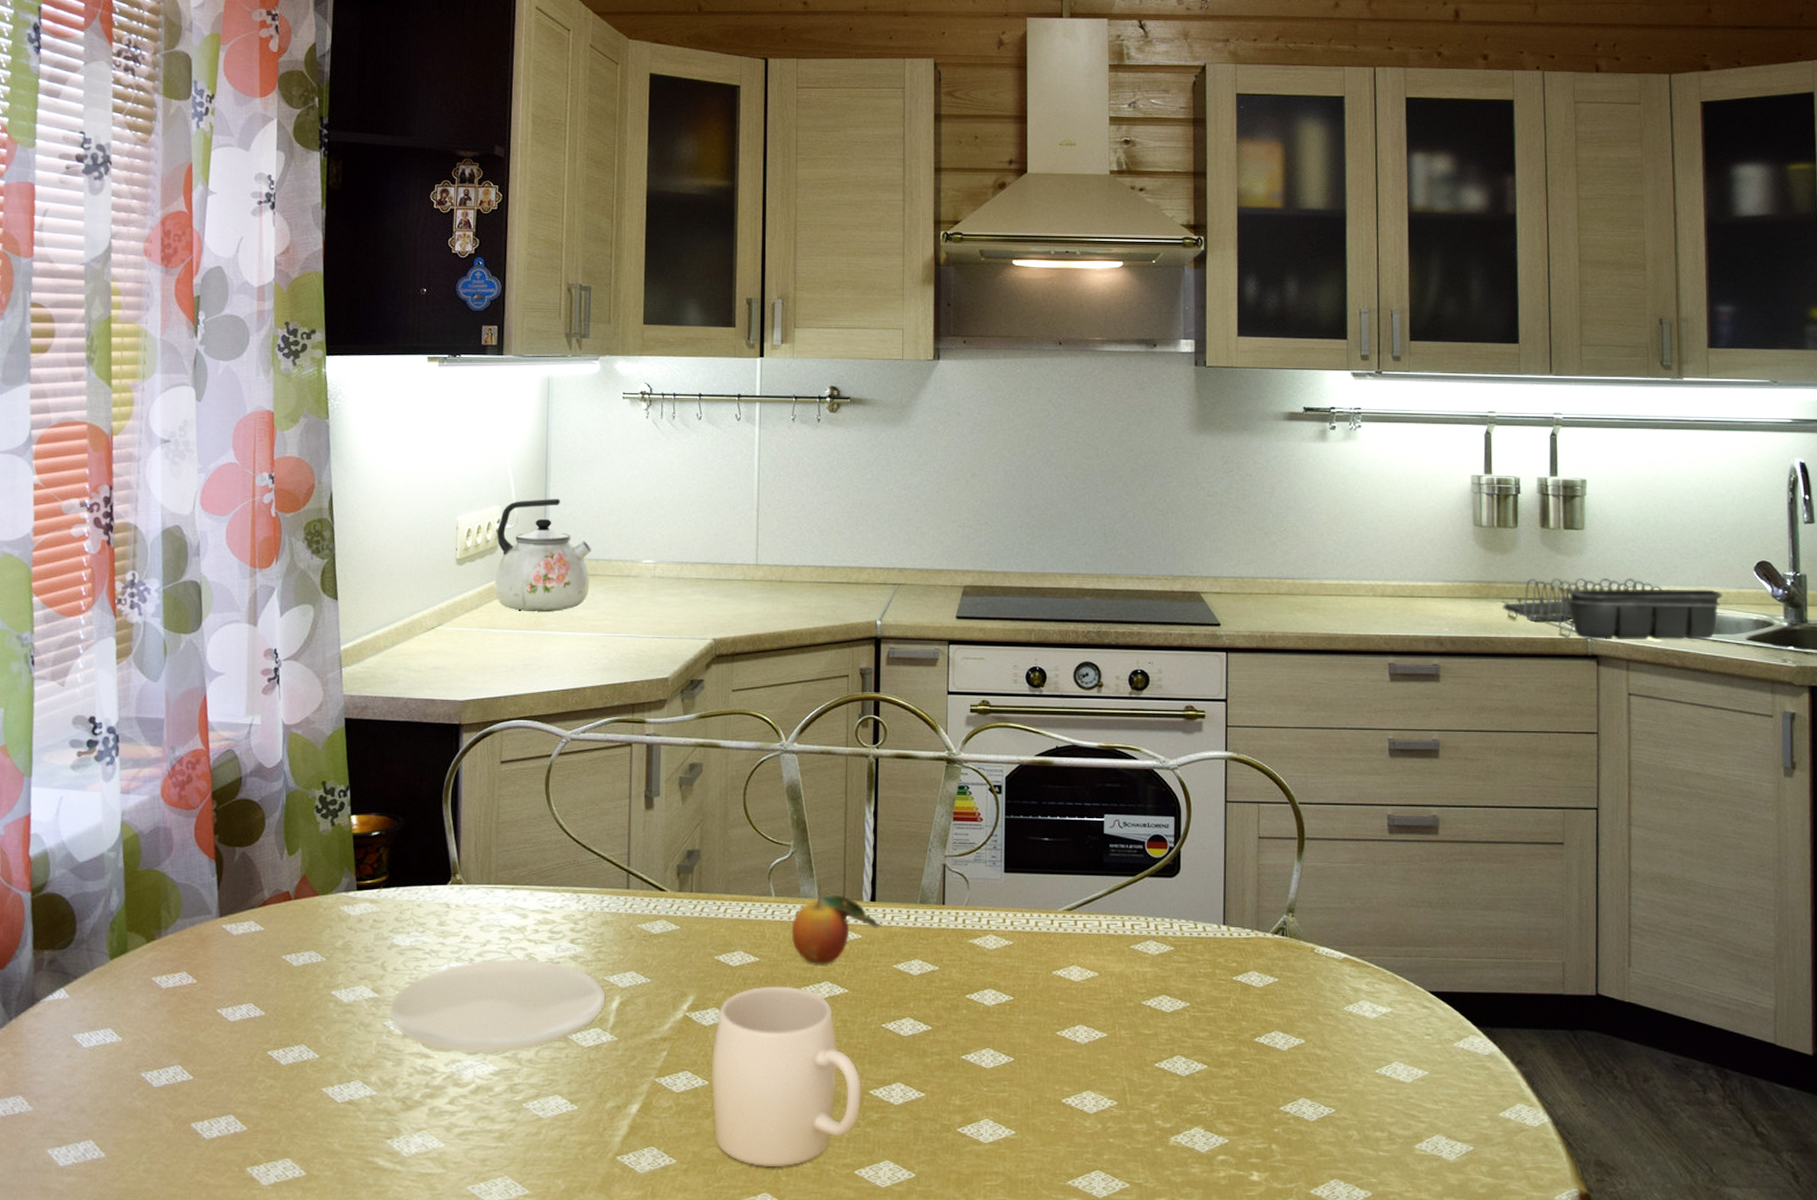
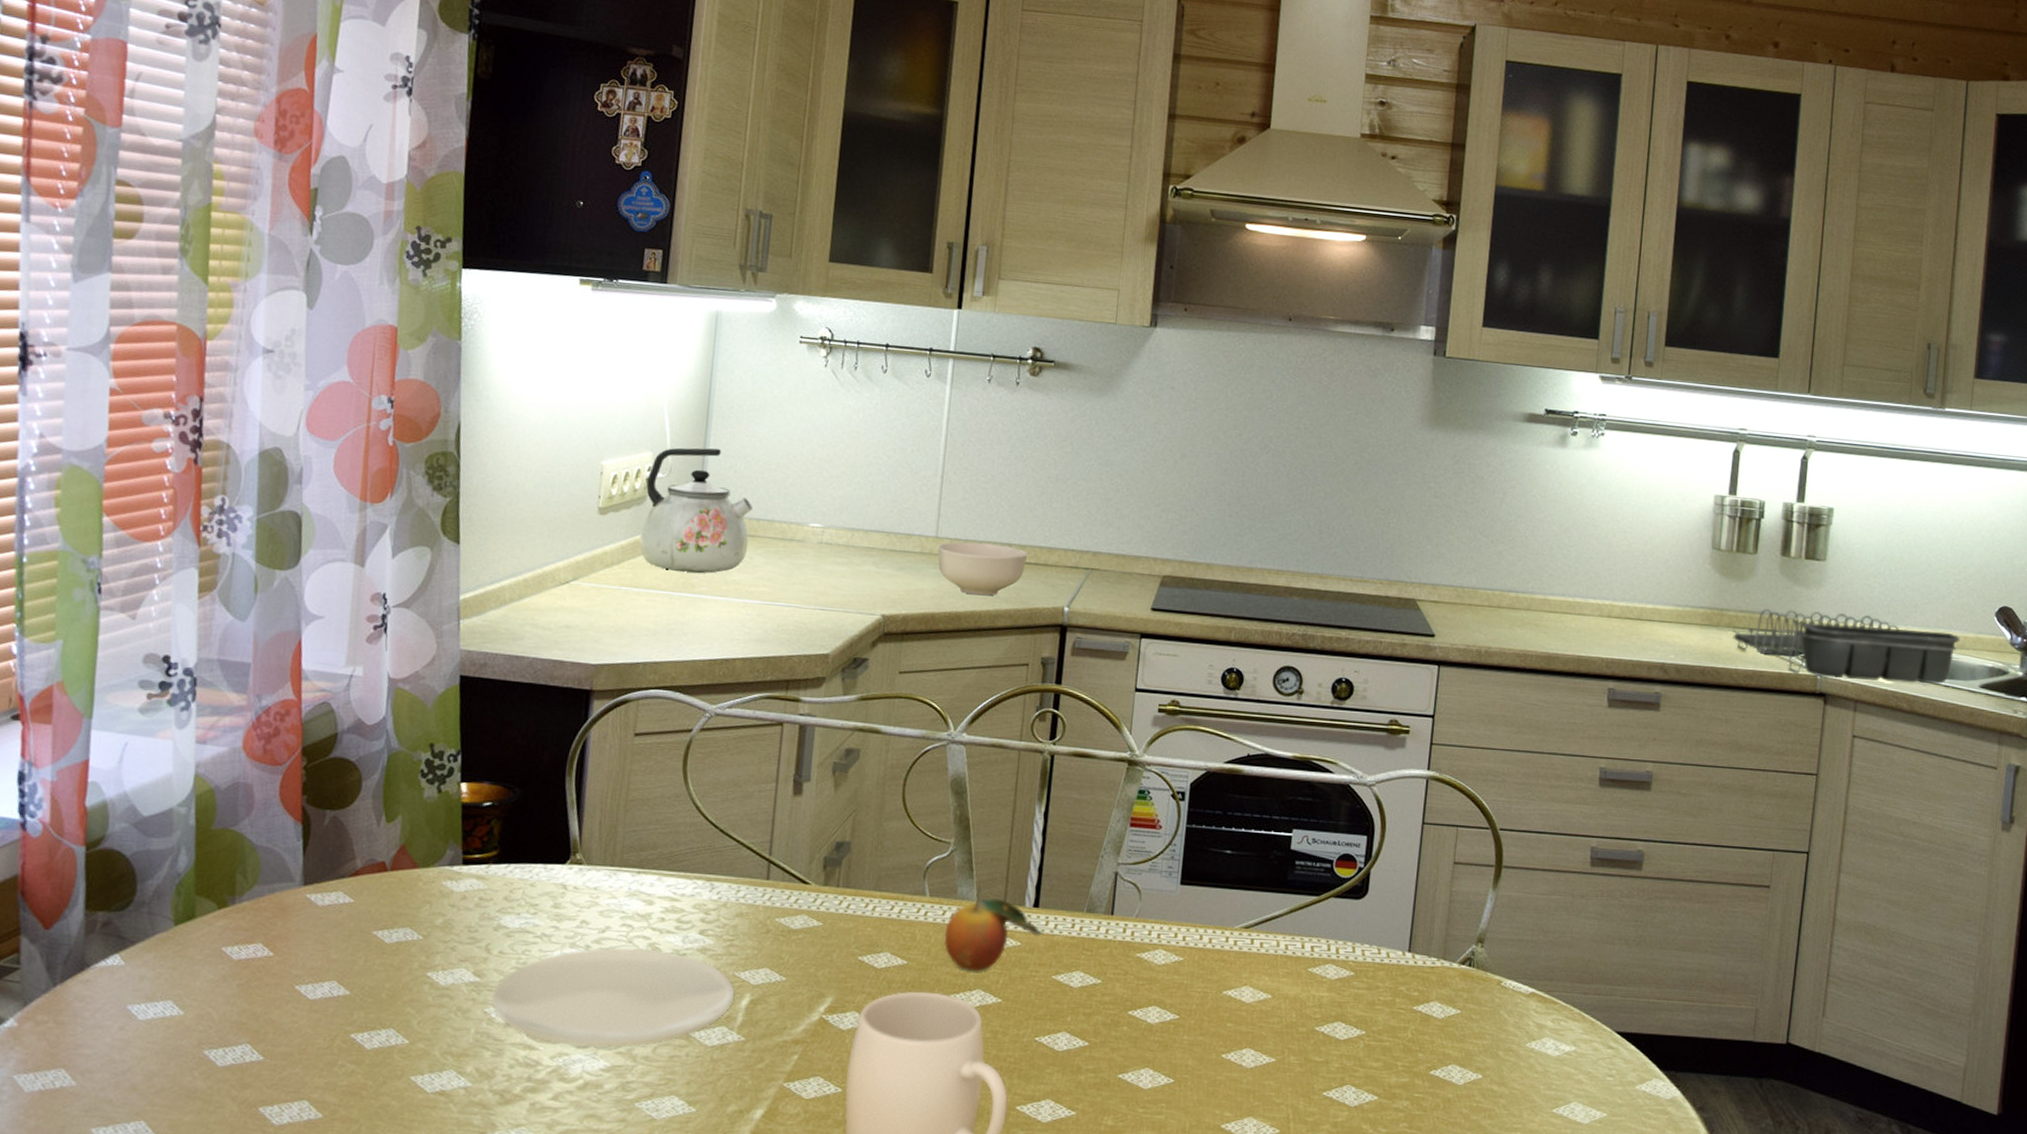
bowl: none [758,567,840,615] -> present [937,542,1028,596]

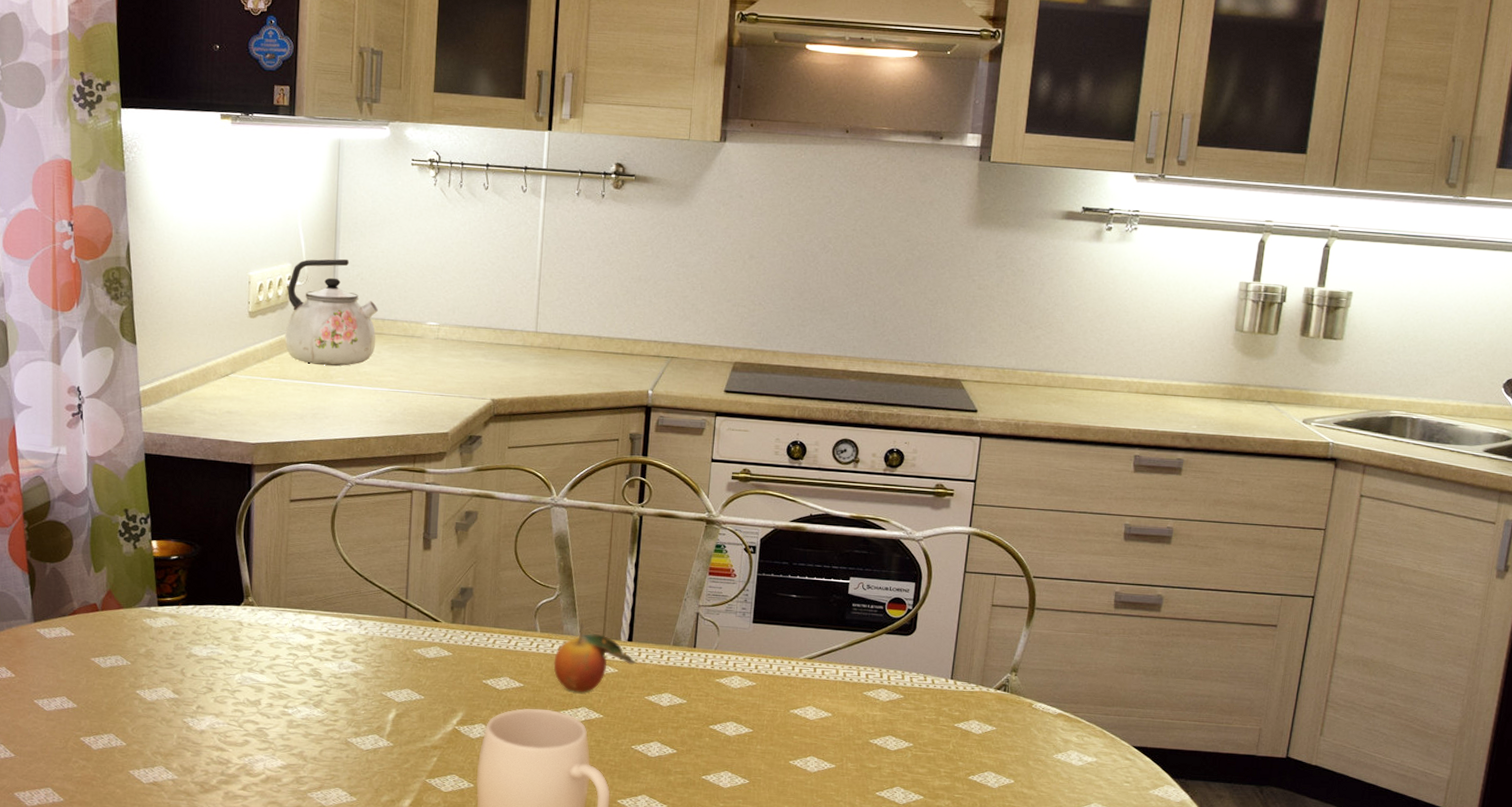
plate: present [492,947,735,1049] -> none [189,672,383,751]
bowl: present [937,542,1028,596] -> none [537,336,616,382]
dish rack: present [1732,609,1960,685] -> none [1251,384,1467,450]

